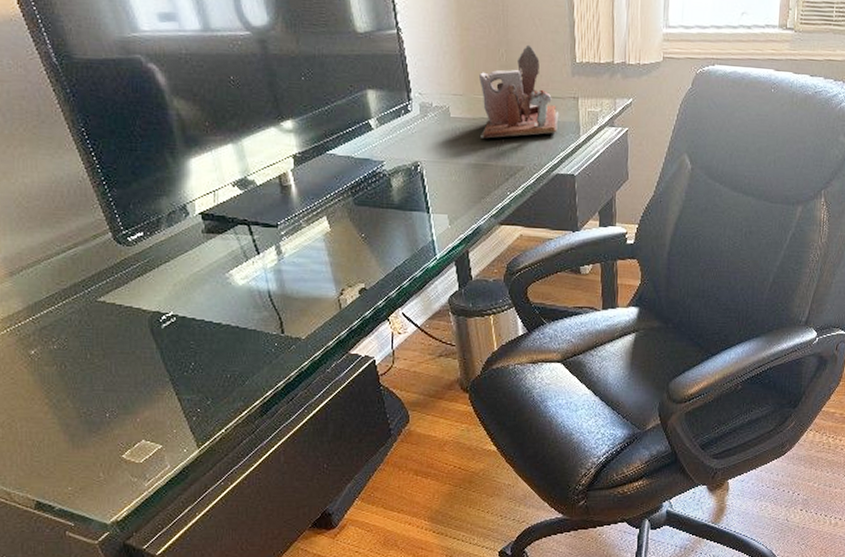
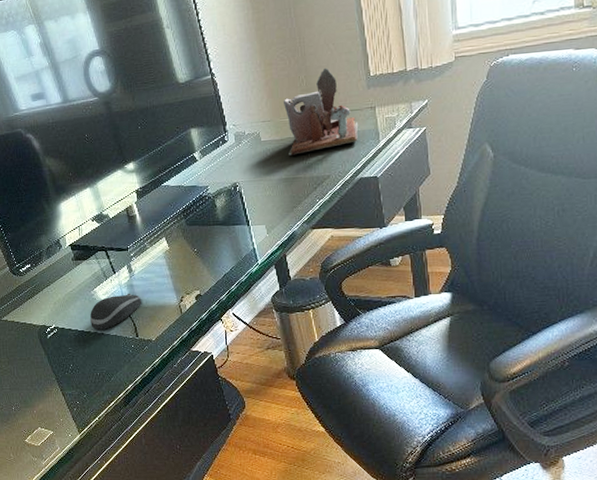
computer mouse: none [222,279,292,322] -> present [90,293,142,330]

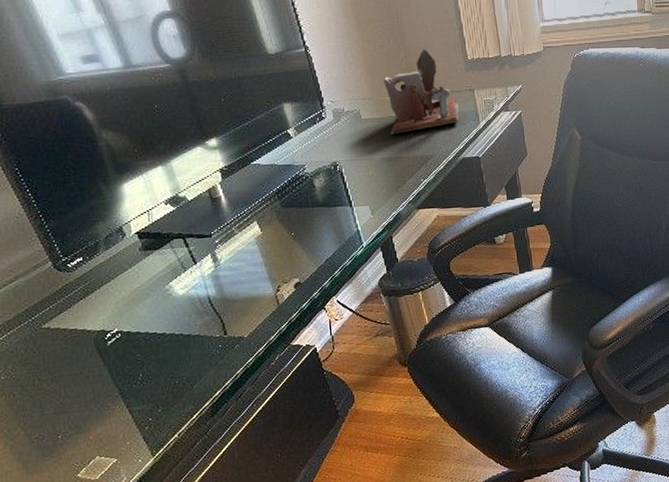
computer mouse: present [90,293,142,330] -> none [164,285,231,331]

